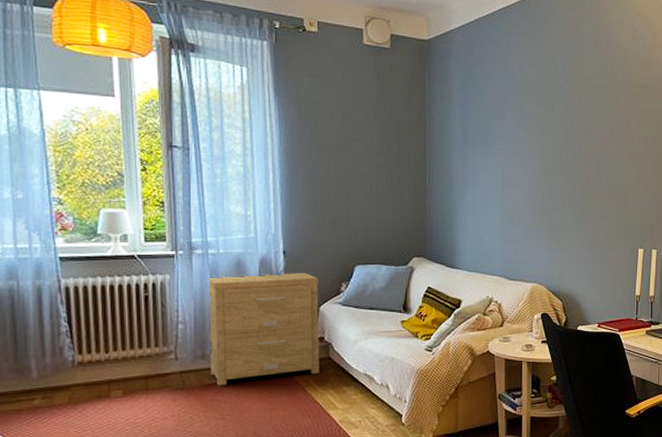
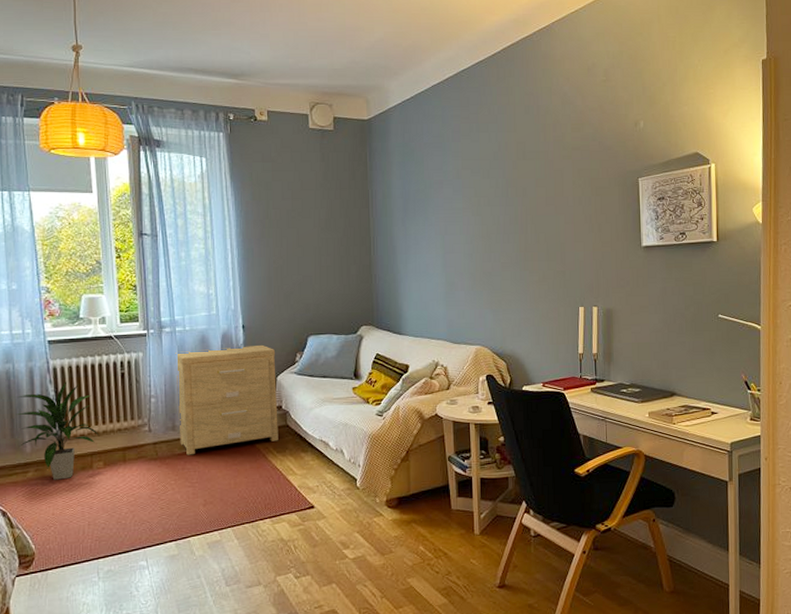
indoor plant: none [20,302,119,409] -> present [16,381,100,480]

